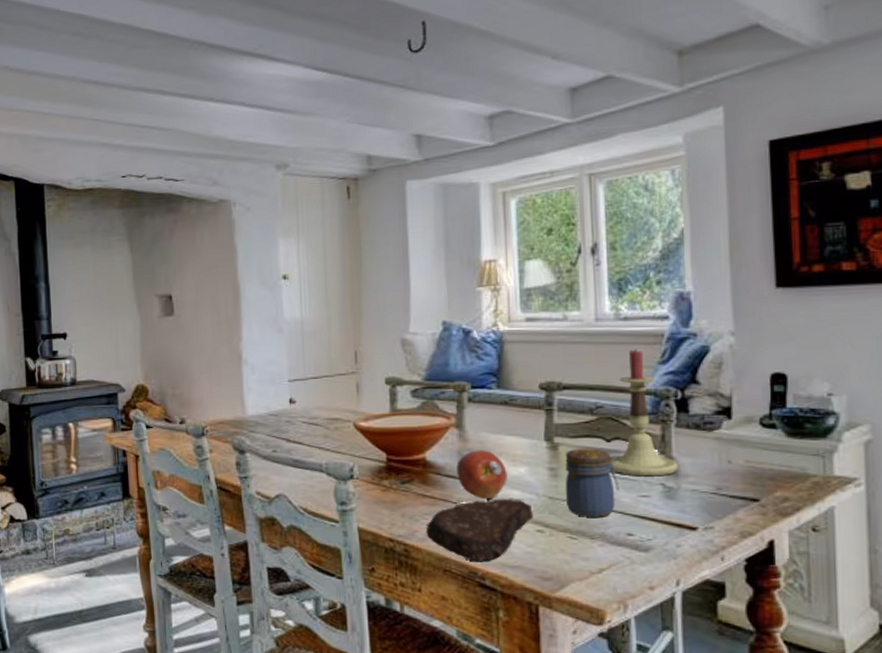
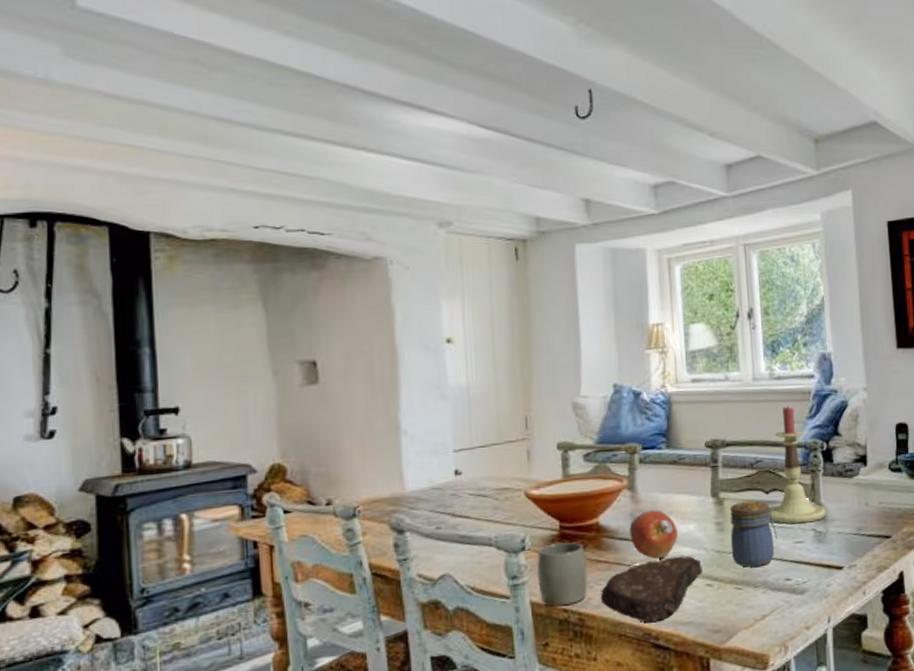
mug: none [364,474,414,534] -> present [537,542,588,606]

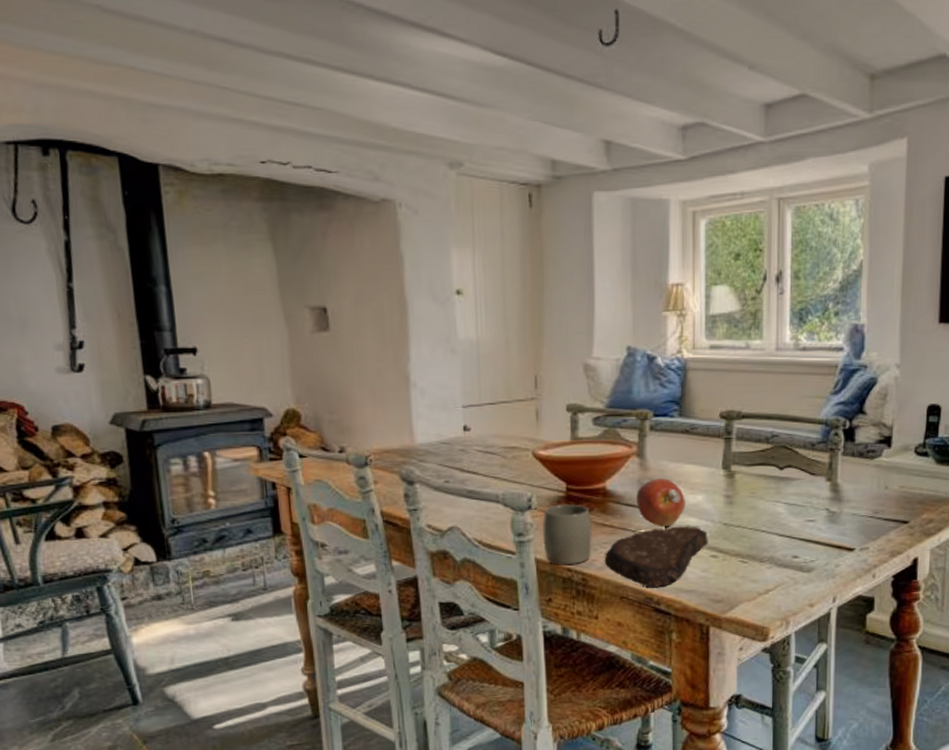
jar: present [729,500,778,567] -> none [739,475,788,542]
candlestick: present [769,406,826,524] -> none [781,379,842,502]

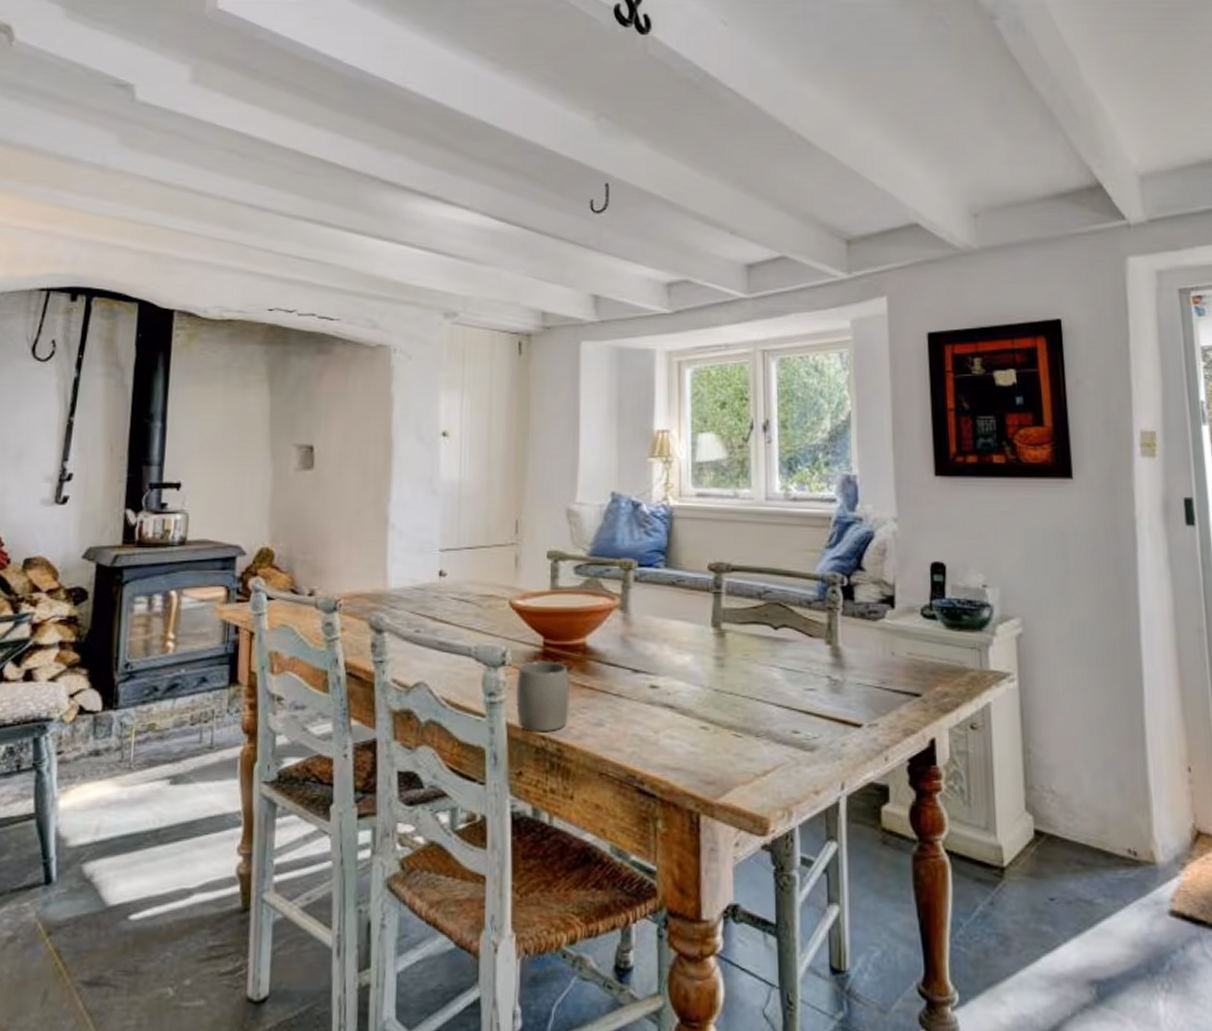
bread loaf: present [604,526,708,587] -> none [582,690,697,762]
fruit: present [636,478,685,526] -> none [619,635,672,690]

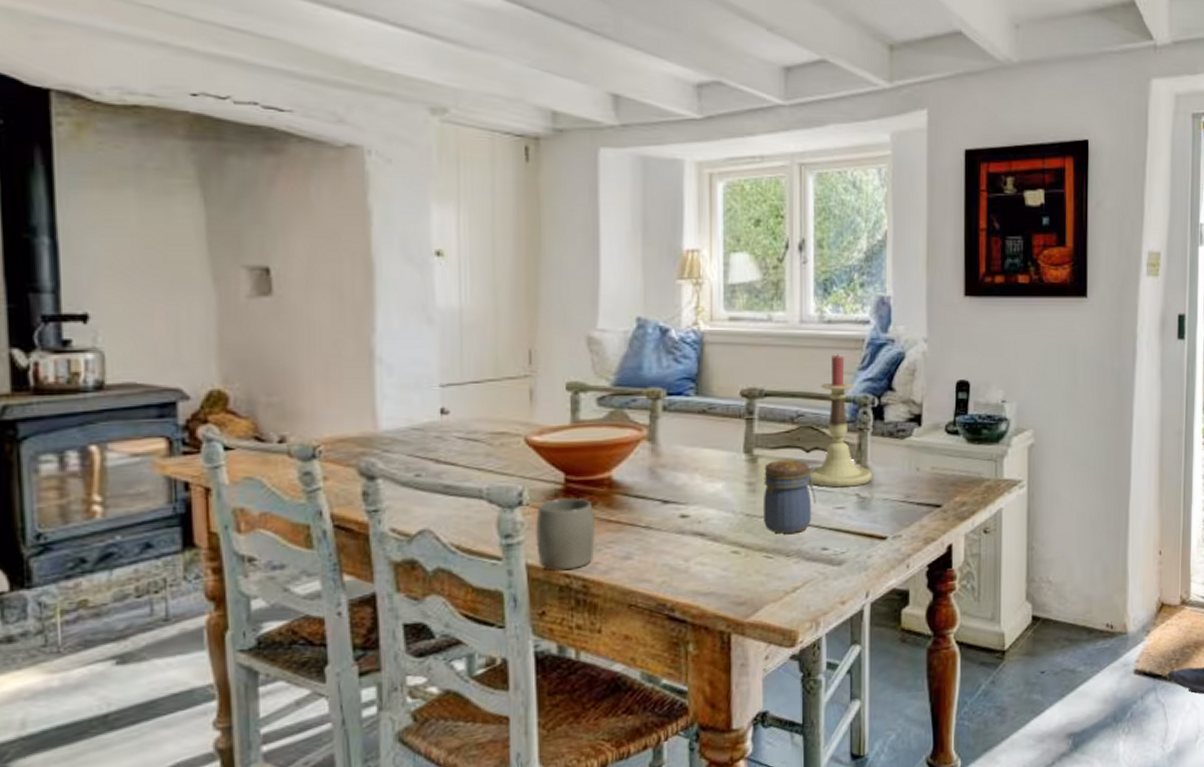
jar: none [731,635,786,713] -> present [762,459,816,534]
candlestick: none [777,531,844,668] -> present [808,354,872,488]

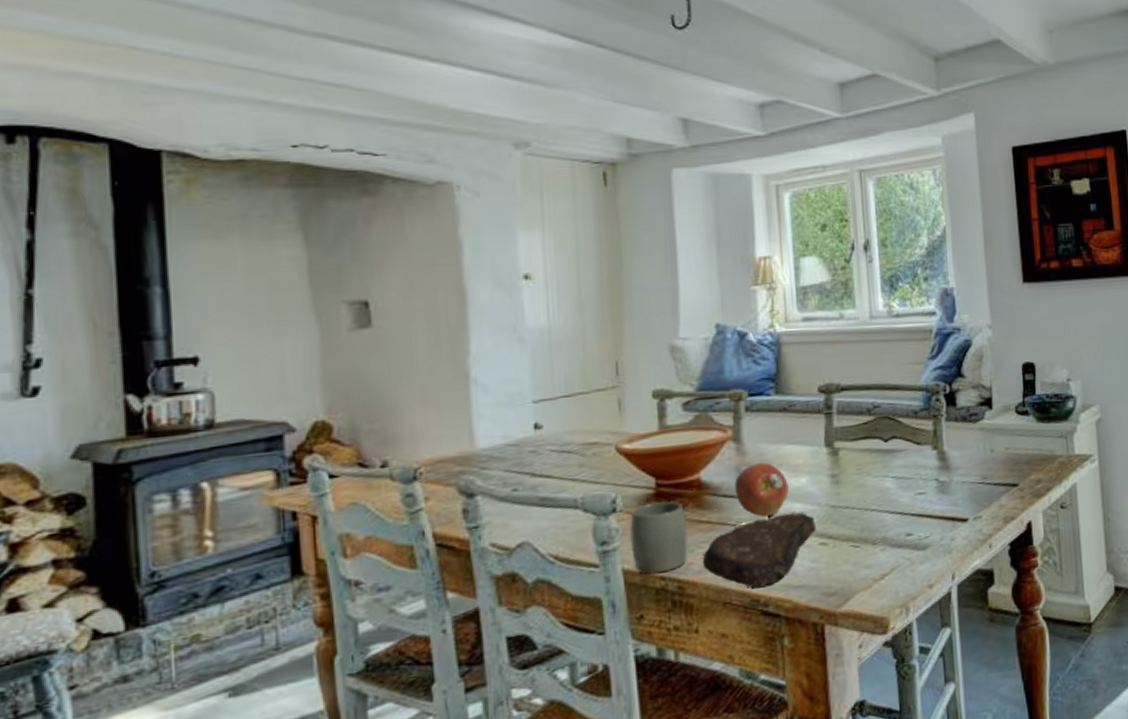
bread loaf: none [609,519,729,592] -> present [702,513,816,588]
fruit: none [647,465,703,520] -> present [734,462,789,517]
jar: present [762,459,816,534] -> none [845,450,898,523]
candlestick: present [808,354,872,488] -> none [888,346,950,474]

